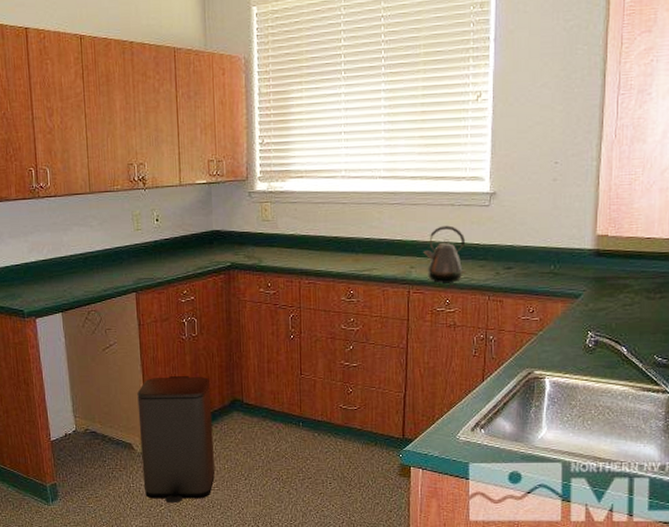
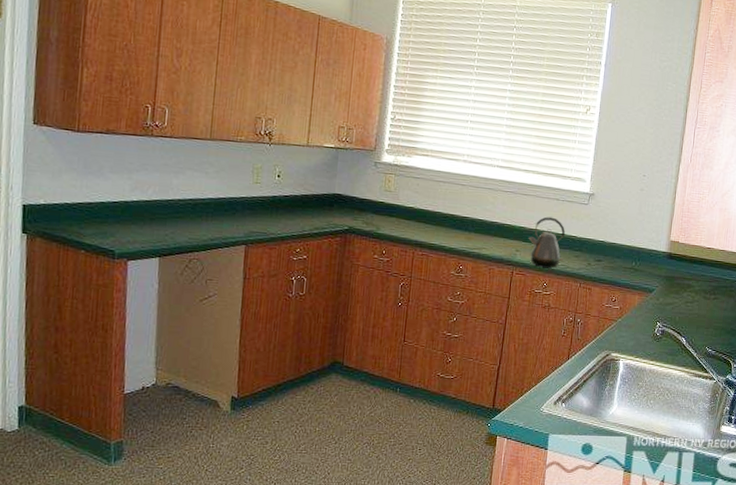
pedal bin: present [137,376,215,504] -> none [224,334,313,467]

